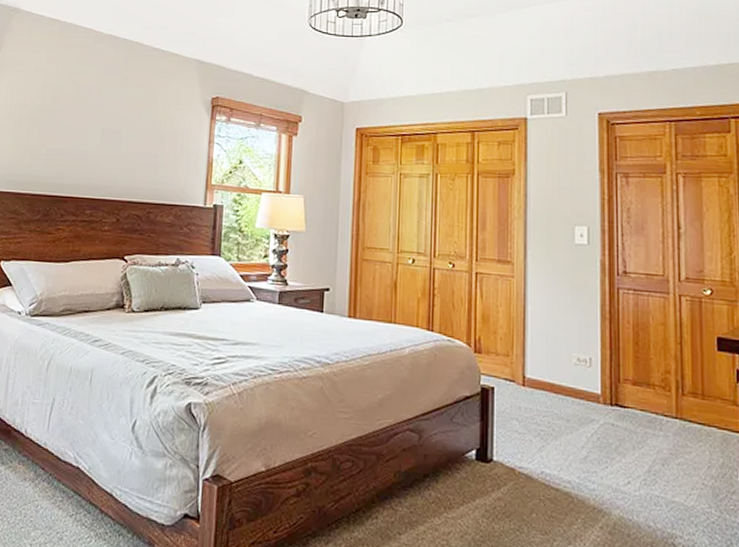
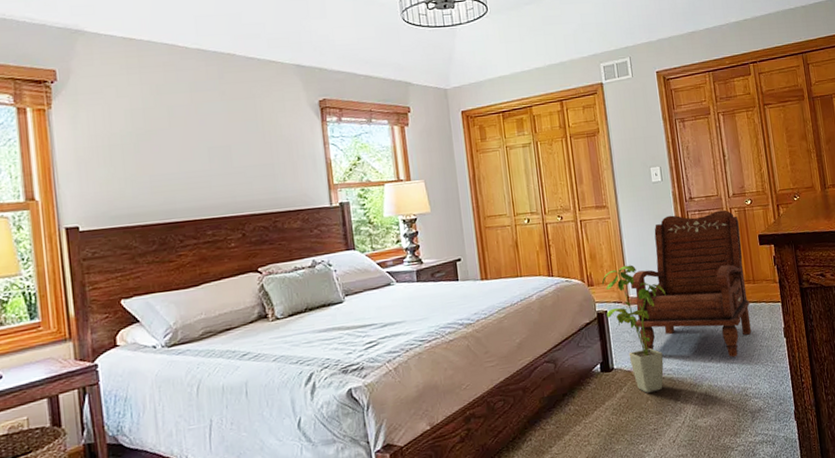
house plant: none [492,337,575,505] -> present [601,264,666,393]
armchair: none [526,288,693,490] -> present [631,210,752,358]

